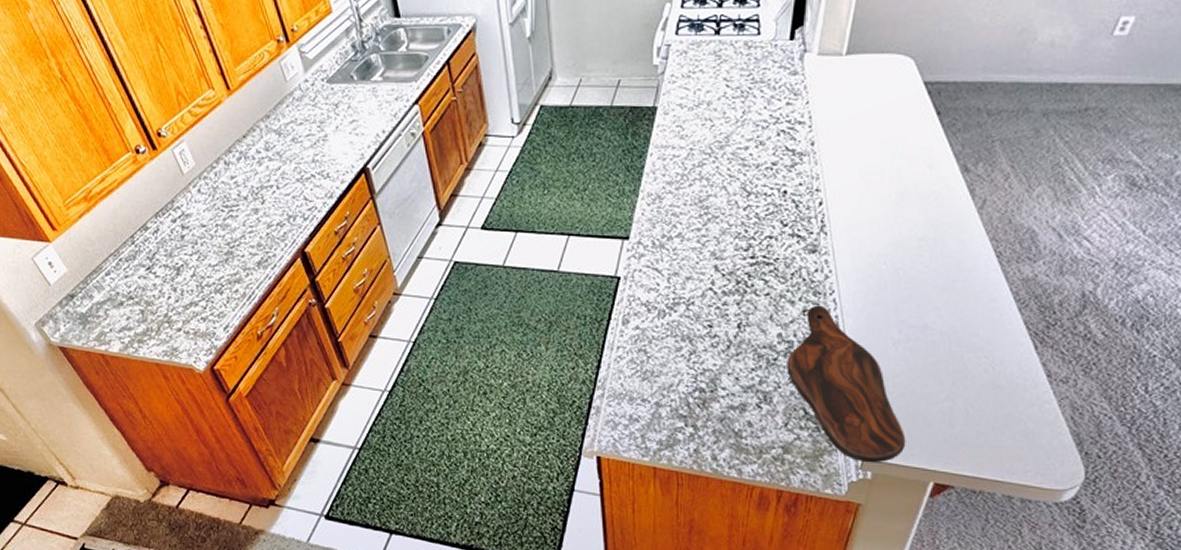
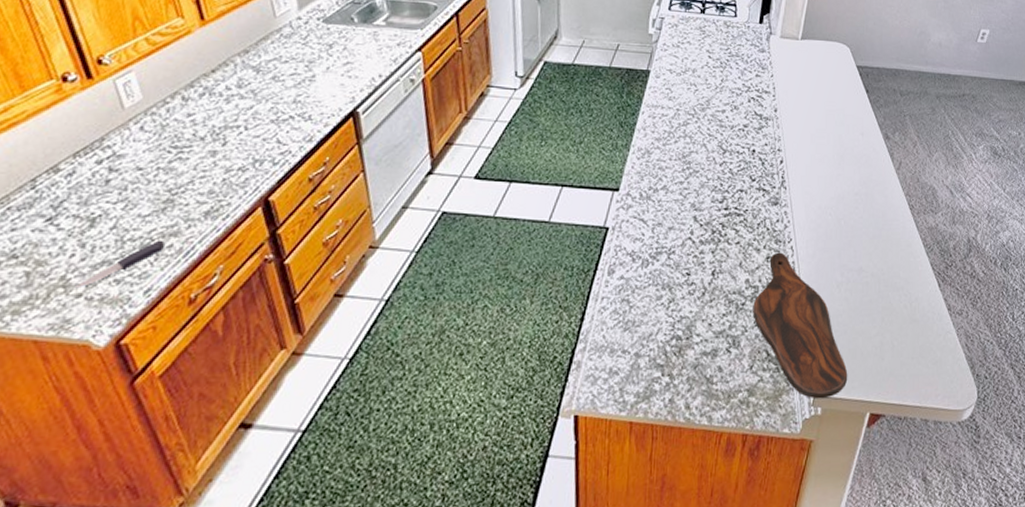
knife: none [176,285,232,323] -> present [76,240,165,287]

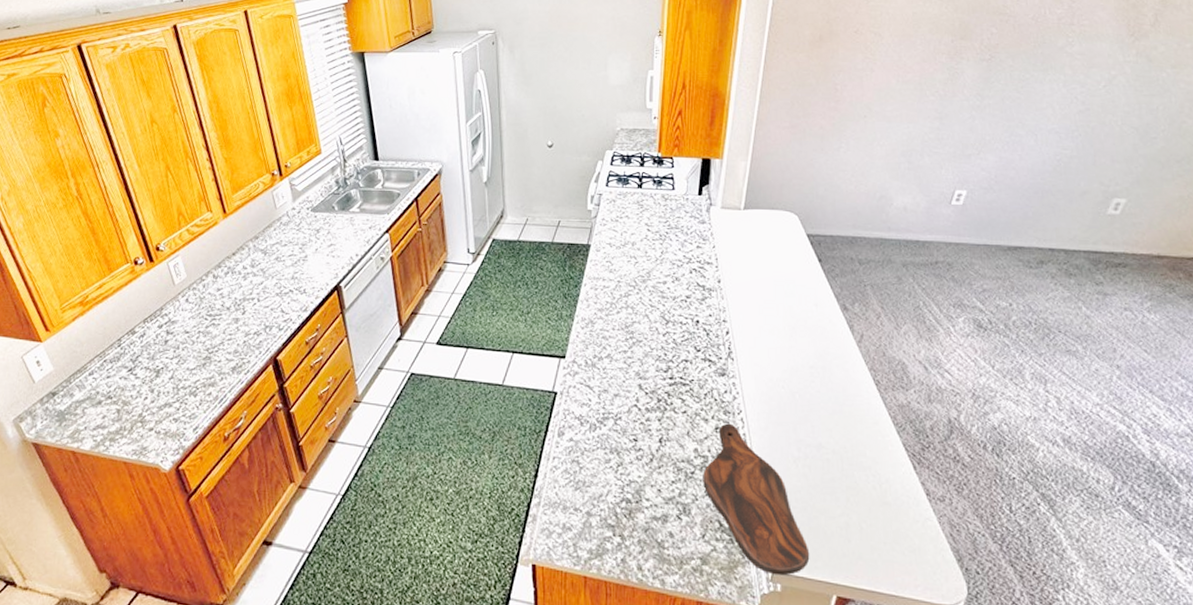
knife: present [76,240,165,287] -> none [149,388,206,423]

